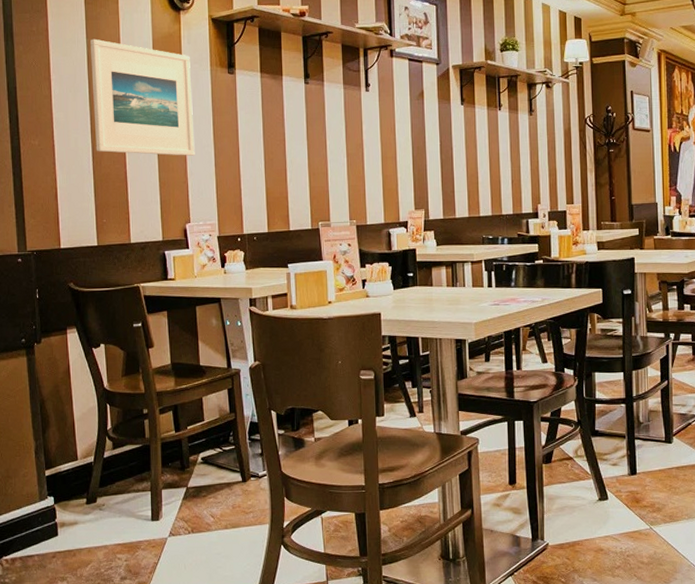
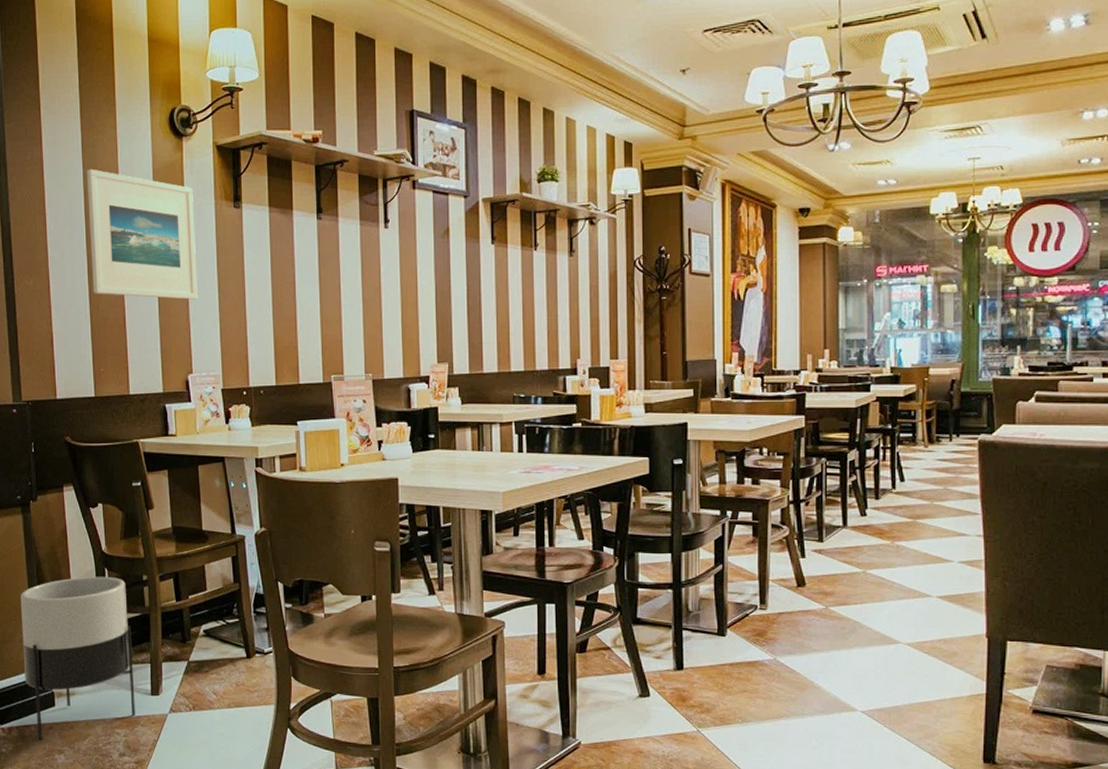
planter: none [24,411,136,569] -> present [20,576,135,740]

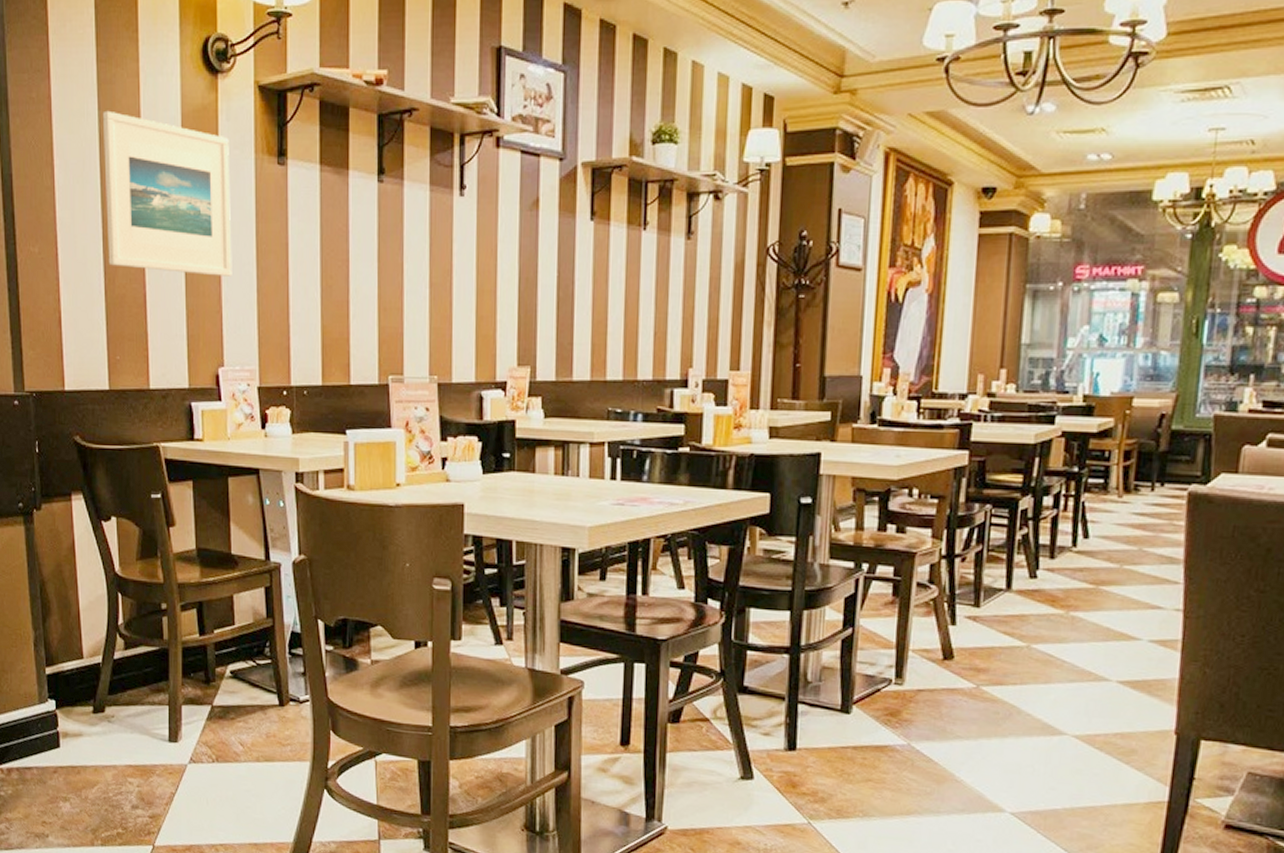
planter: present [20,576,135,740] -> none [21,601,150,785]

